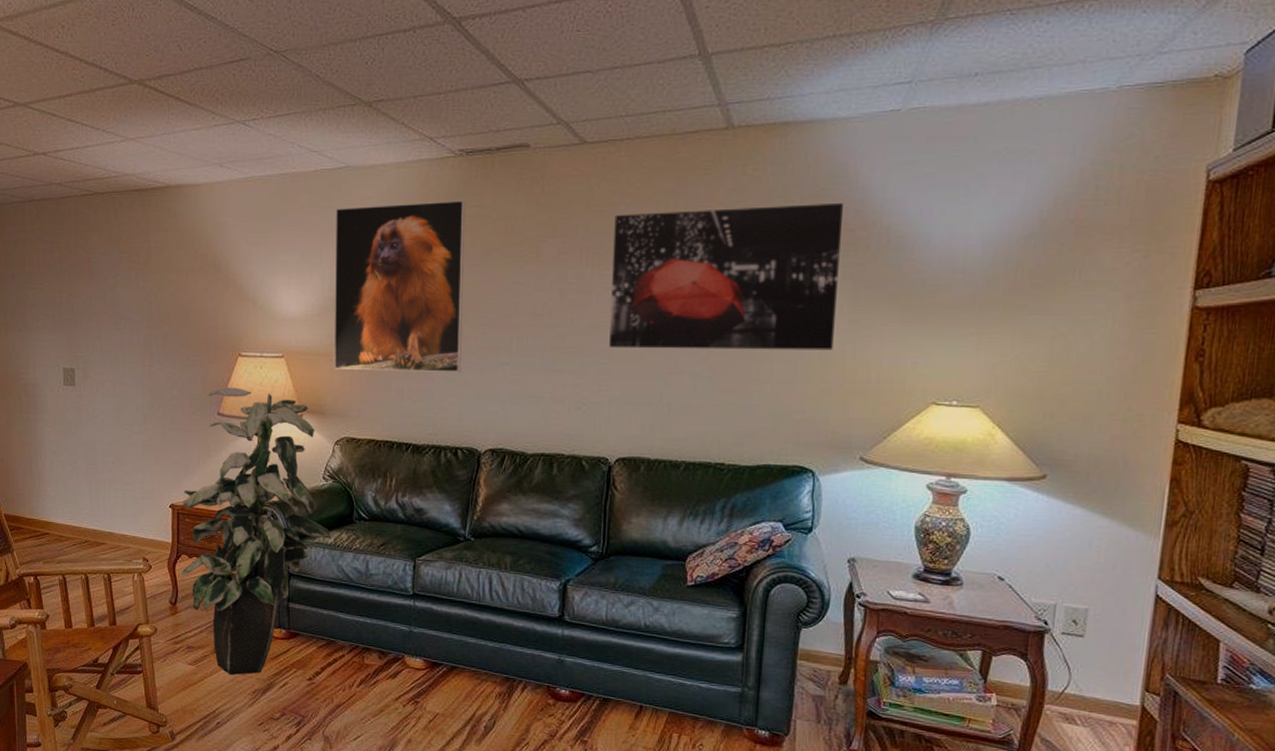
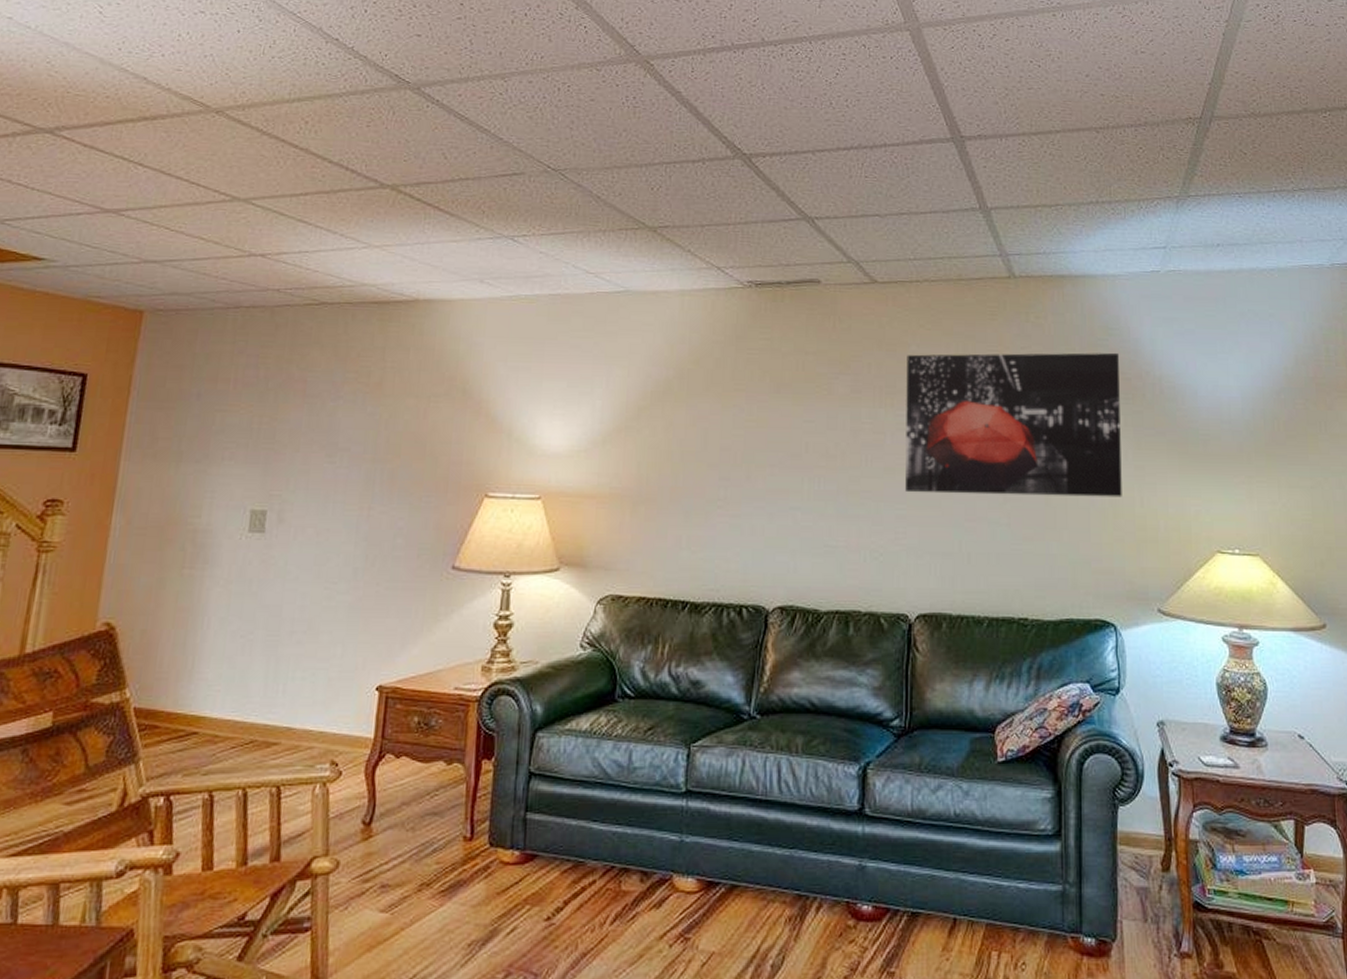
indoor plant: present [181,387,331,675] -> none [382,534,586,921]
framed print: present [333,201,465,372] -> none [600,332,753,518]

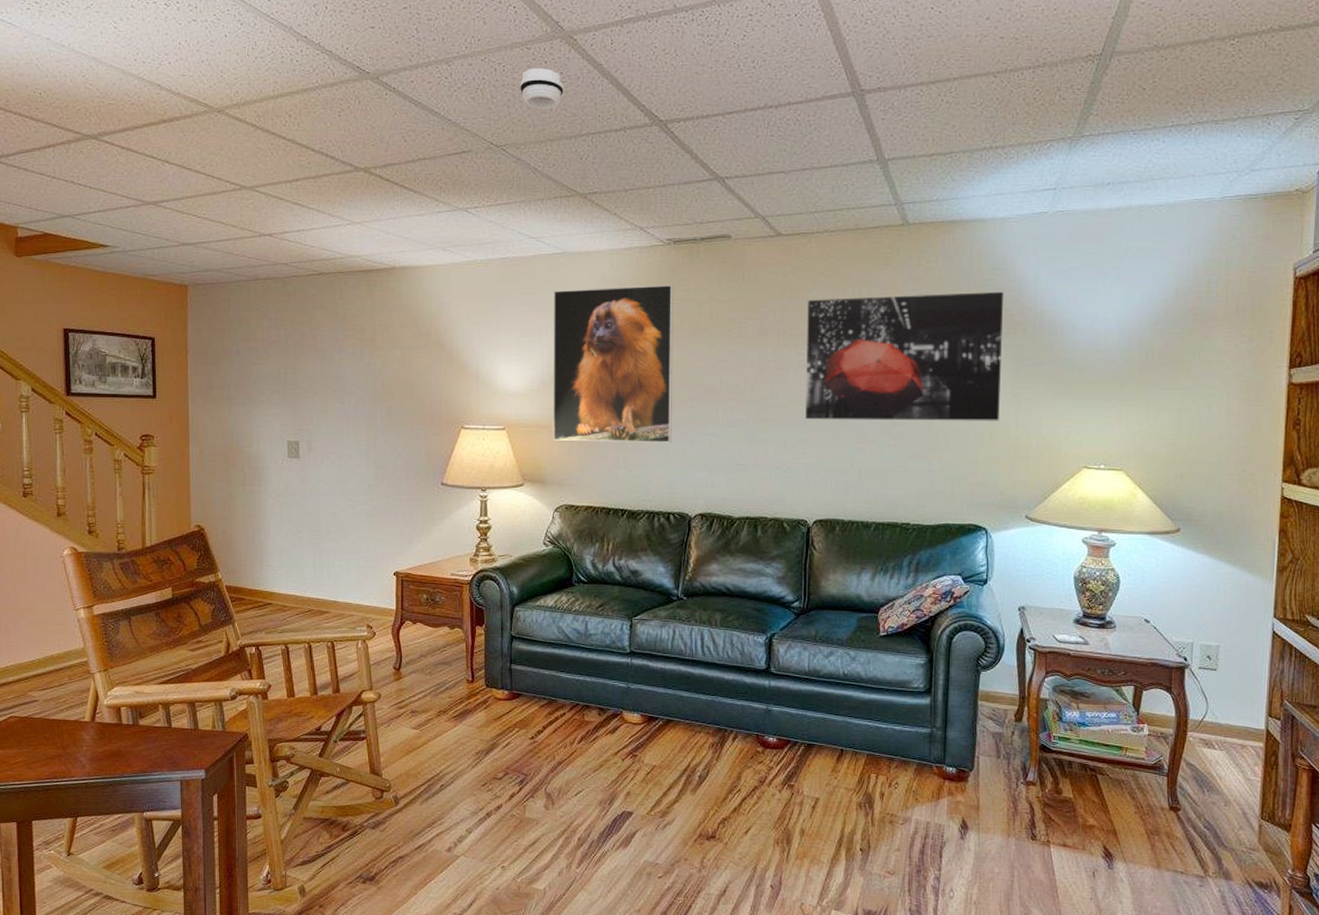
smoke detector: none [585,90,636,135] -> present [519,67,564,110]
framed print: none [600,332,753,518] -> present [553,285,673,443]

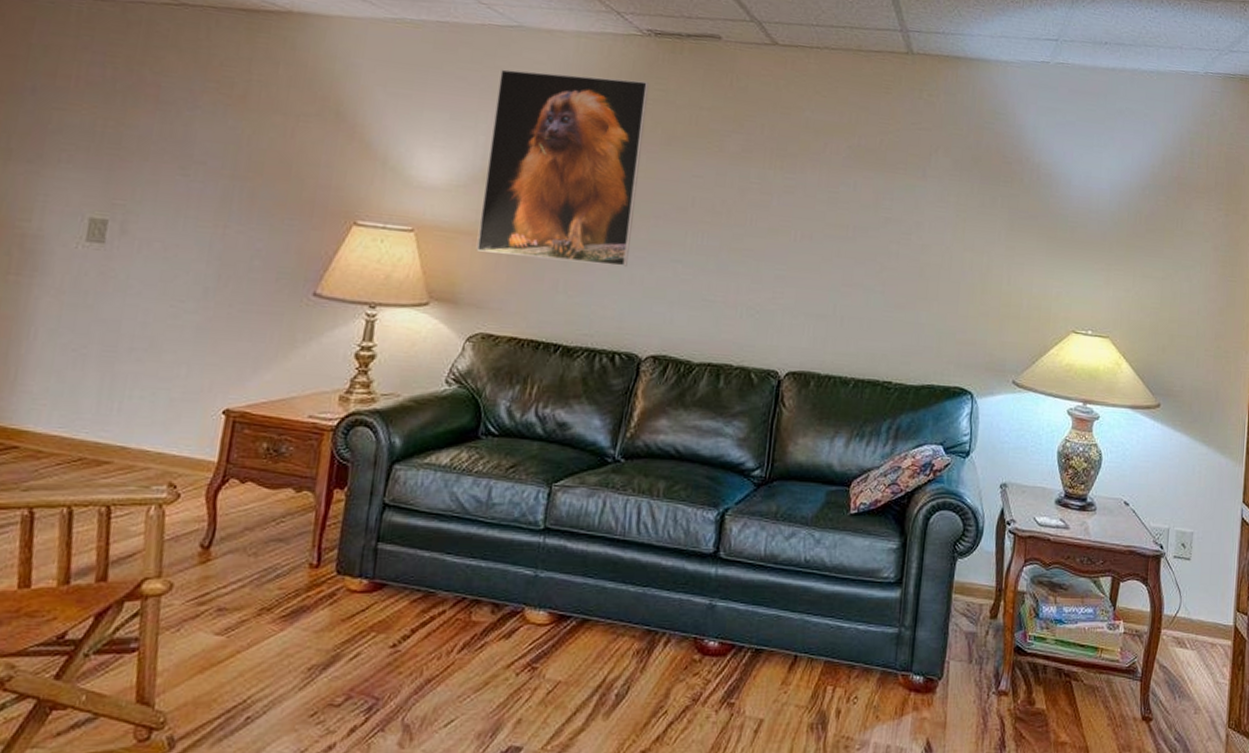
wall art: present [806,291,1003,421] -> none [787,120,1003,275]

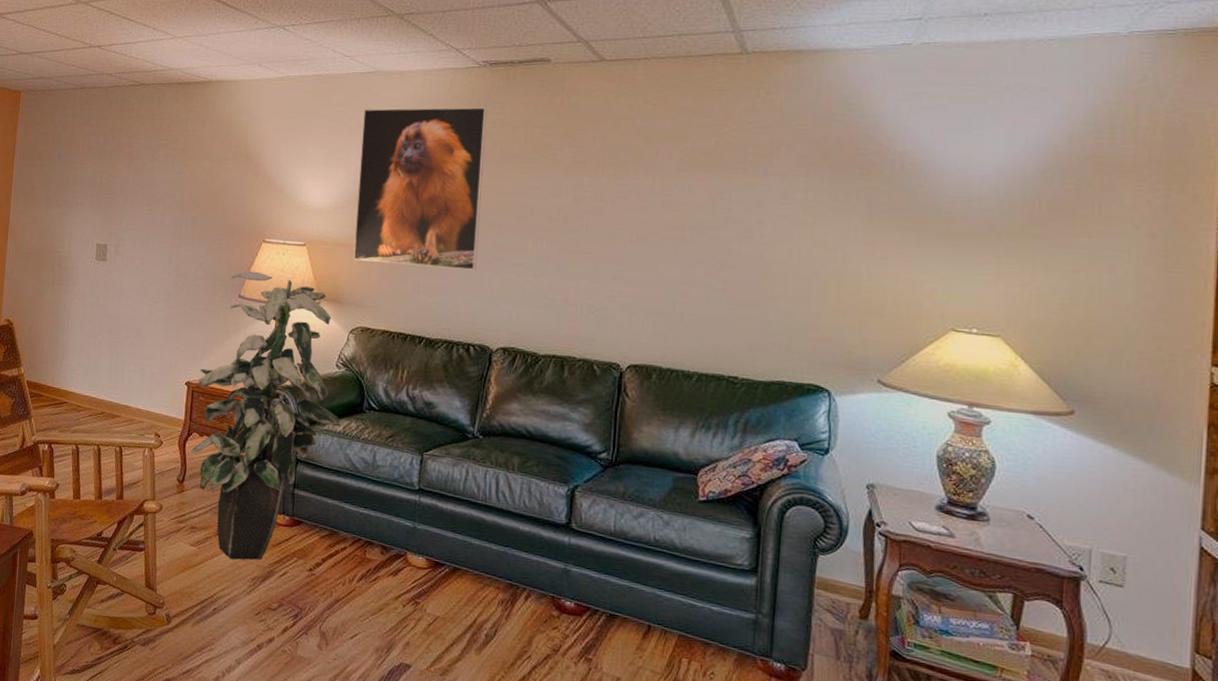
indoor plant: none [224,261,447,646] -> present [191,271,340,560]

